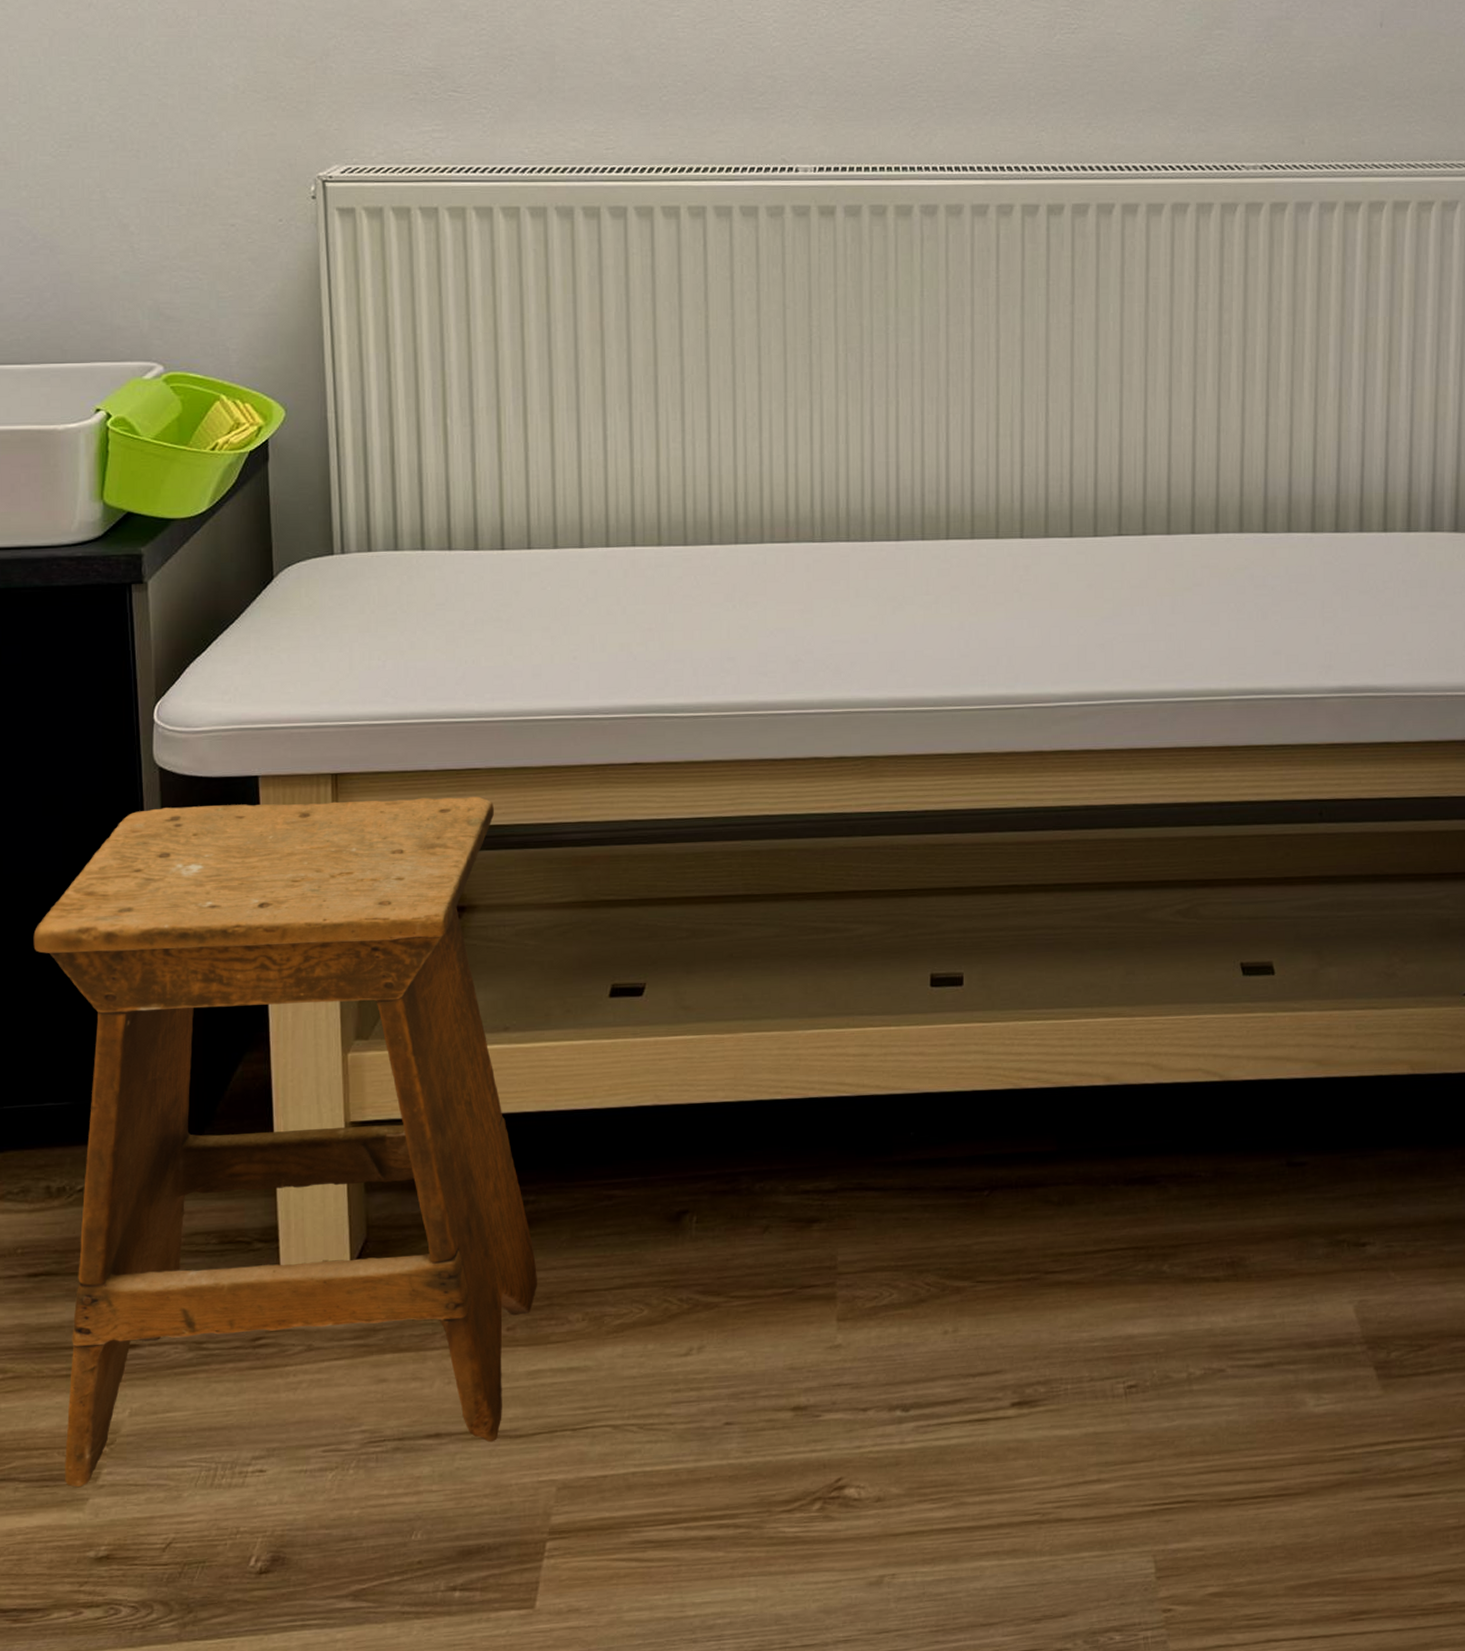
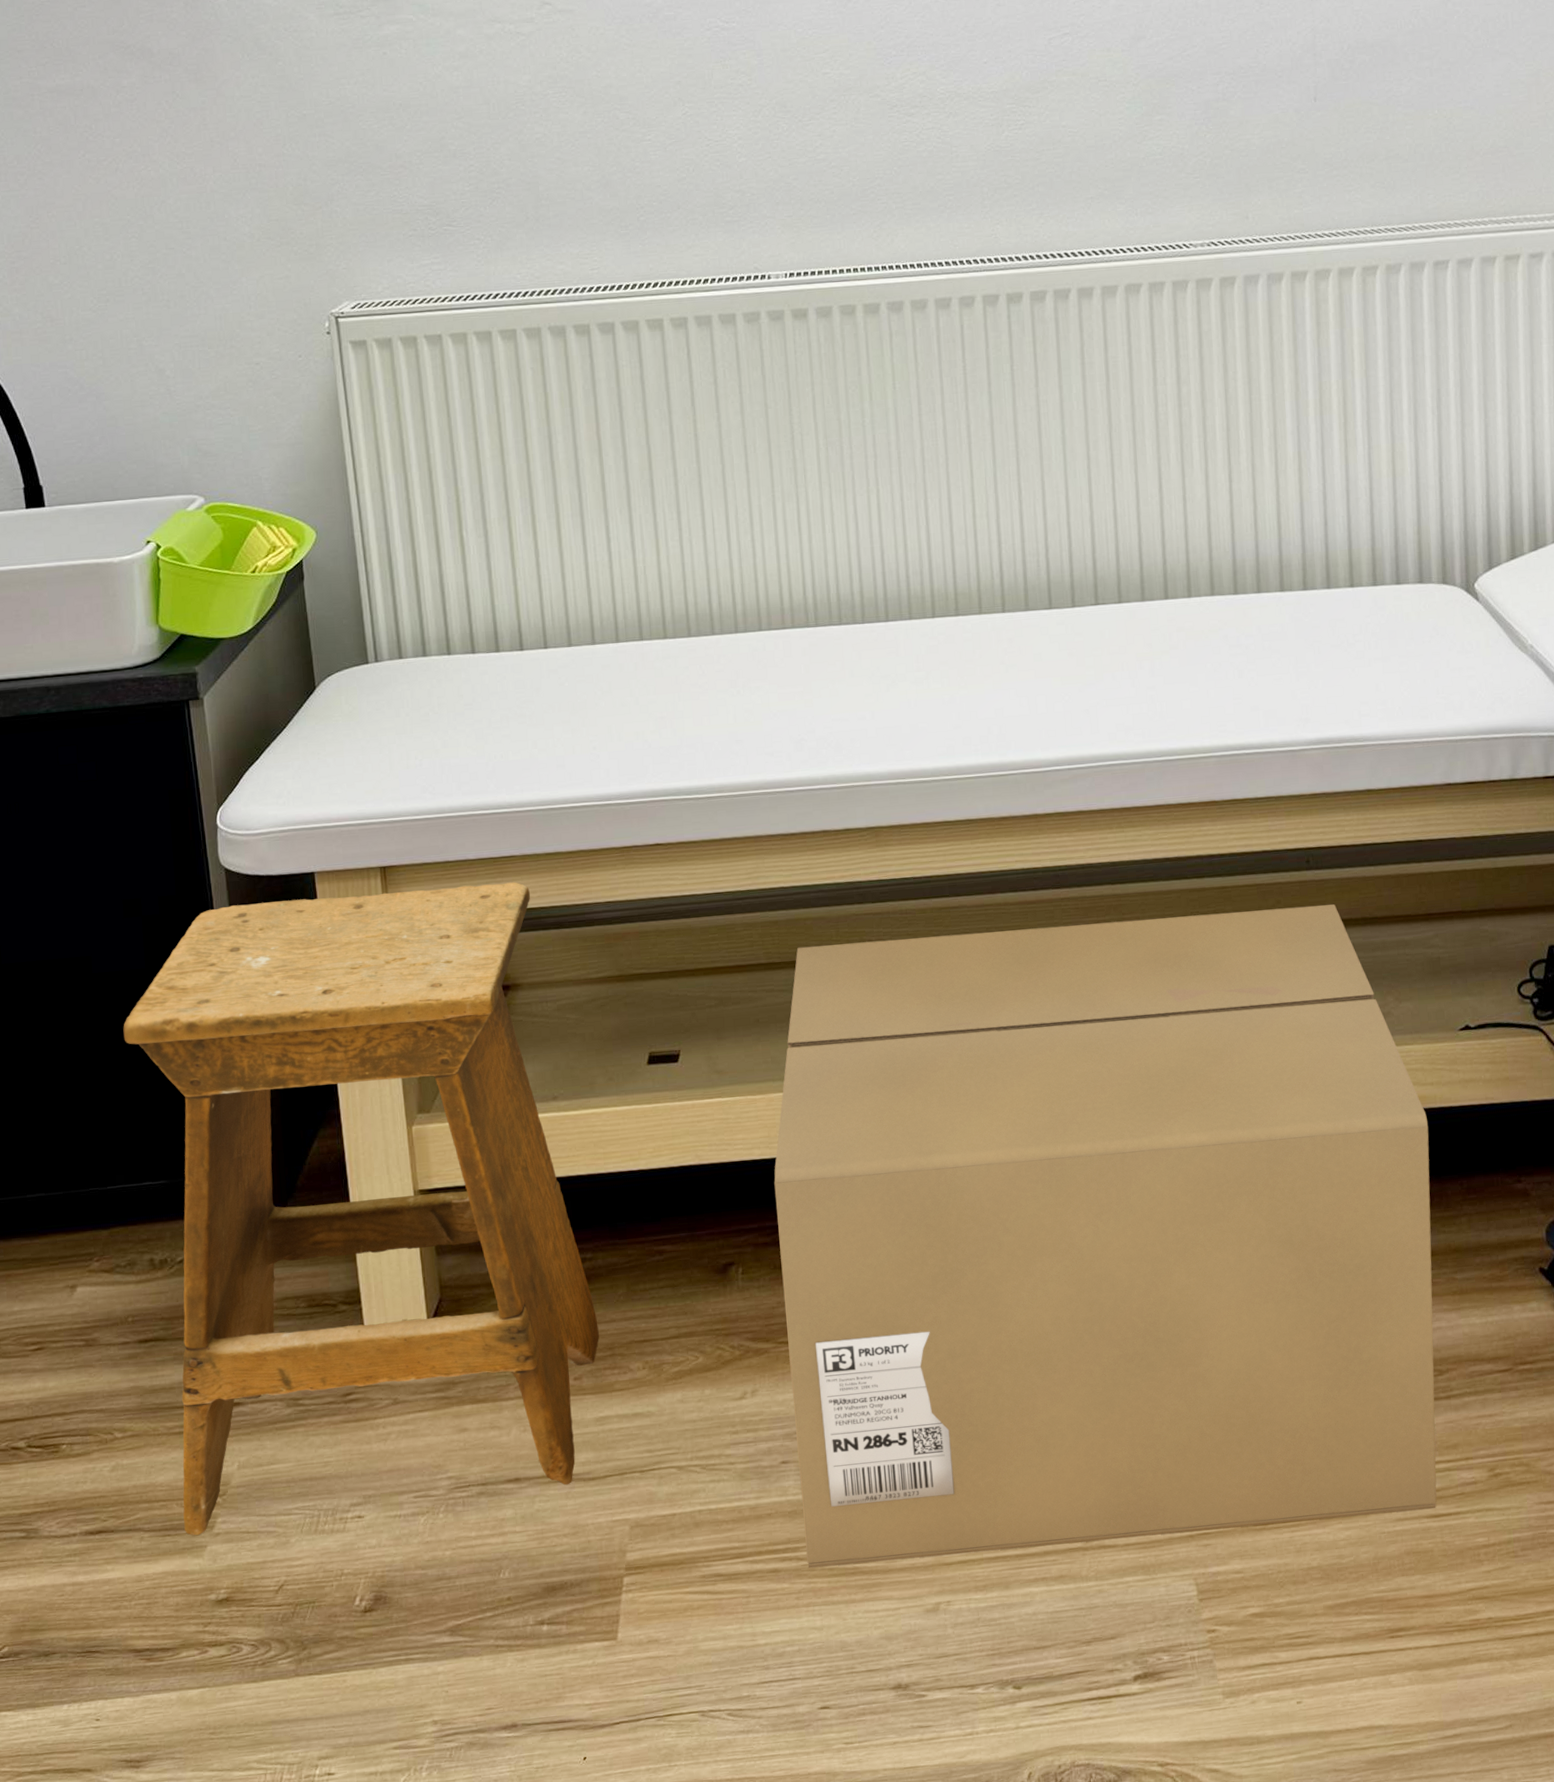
box: none [737,859,1426,1537] -> present [774,904,1437,1569]

